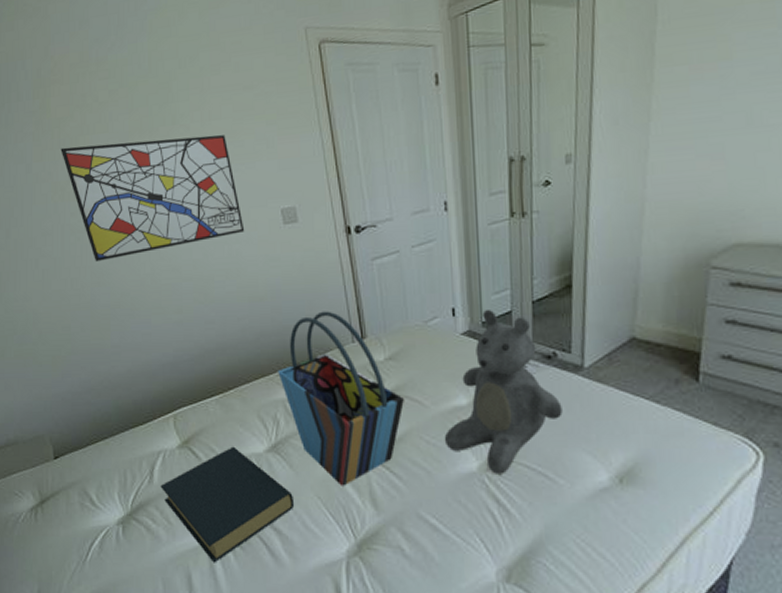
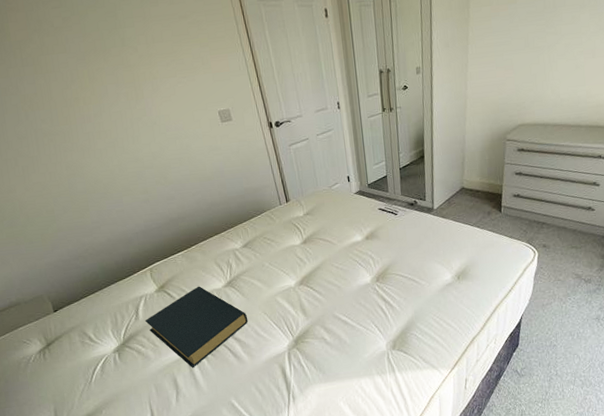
wall art: present [60,135,245,262] -> none [24,54,191,158]
tote bag: present [278,311,404,486] -> none [227,184,319,304]
teddy bear: present [445,309,563,474] -> none [348,175,422,283]

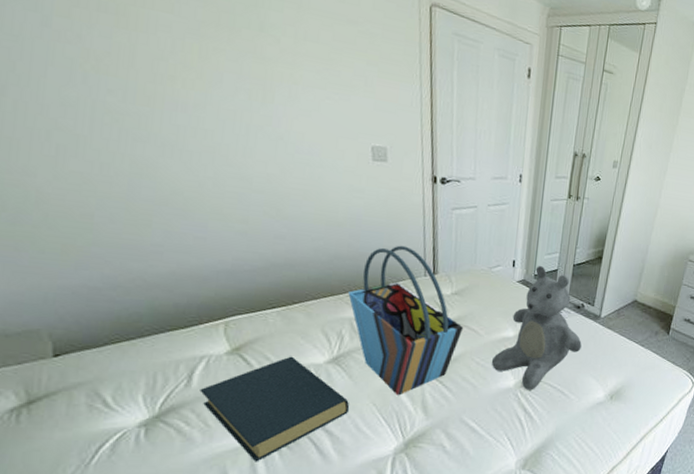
tote bag: none [227,184,319,304] -> present [348,245,463,396]
teddy bear: none [348,175,422,283] -> present [492,265,582,390]

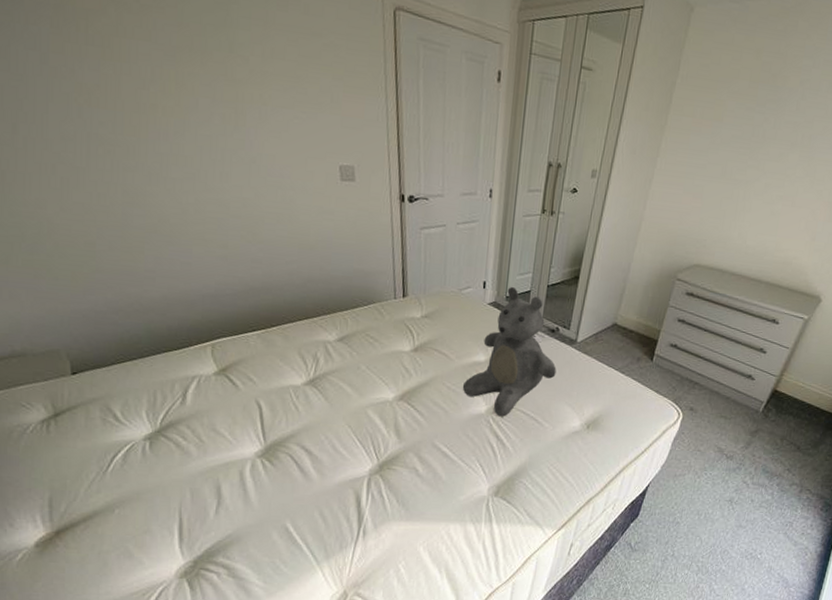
hardback book: present [200,356,350,462] -> none [193,377,327,477]
tote bag: present [348,245,463,396] -> none [322,267,433,418]

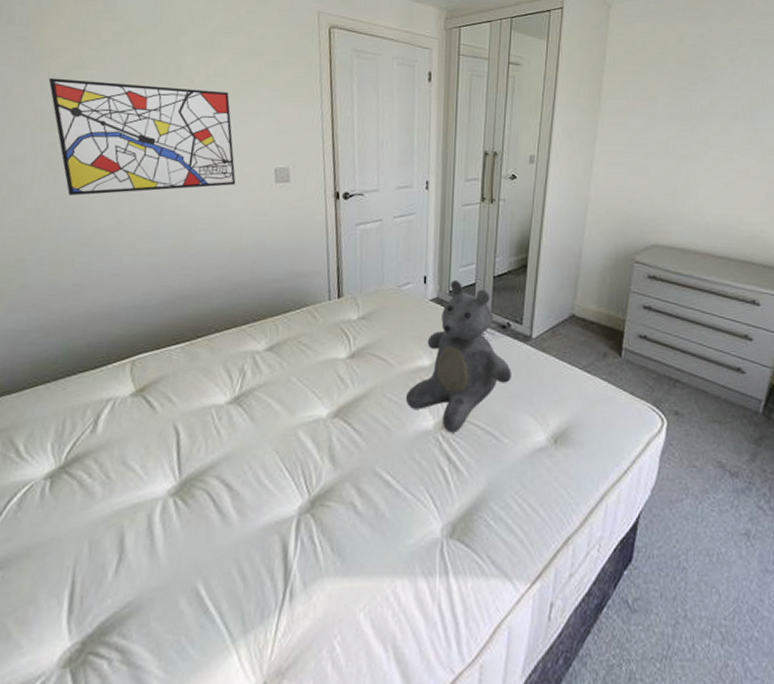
wall art: none [88,44,301,181] -> present [48,77,236,196]

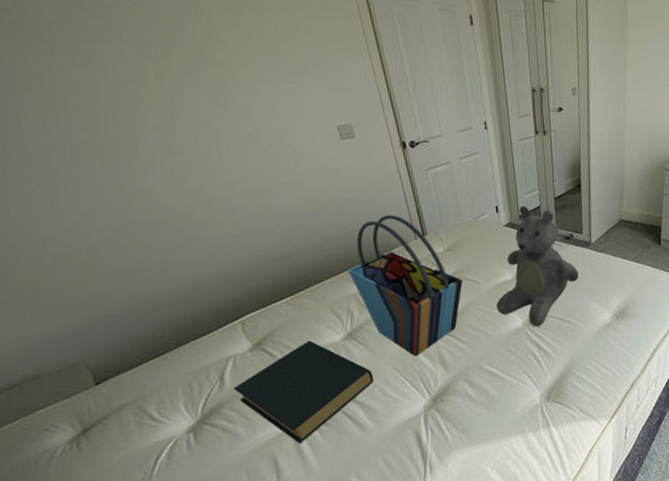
wall art: present [48,77,236,196] -> none [55,52,301,179]
hardback book: none [104,396,251,522] -> present [233,340,374,444]
tote bag: none [251,268,372,441] -> present [348,214,463,357]

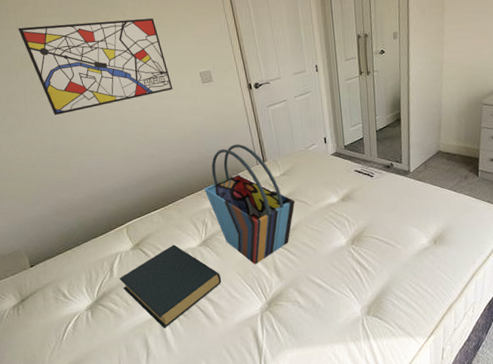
wall art: none [55,52,301,179] -> present [18,18,173,116]
teddy bear: present [497,205,579,327] -> none [324,137,398,246]

